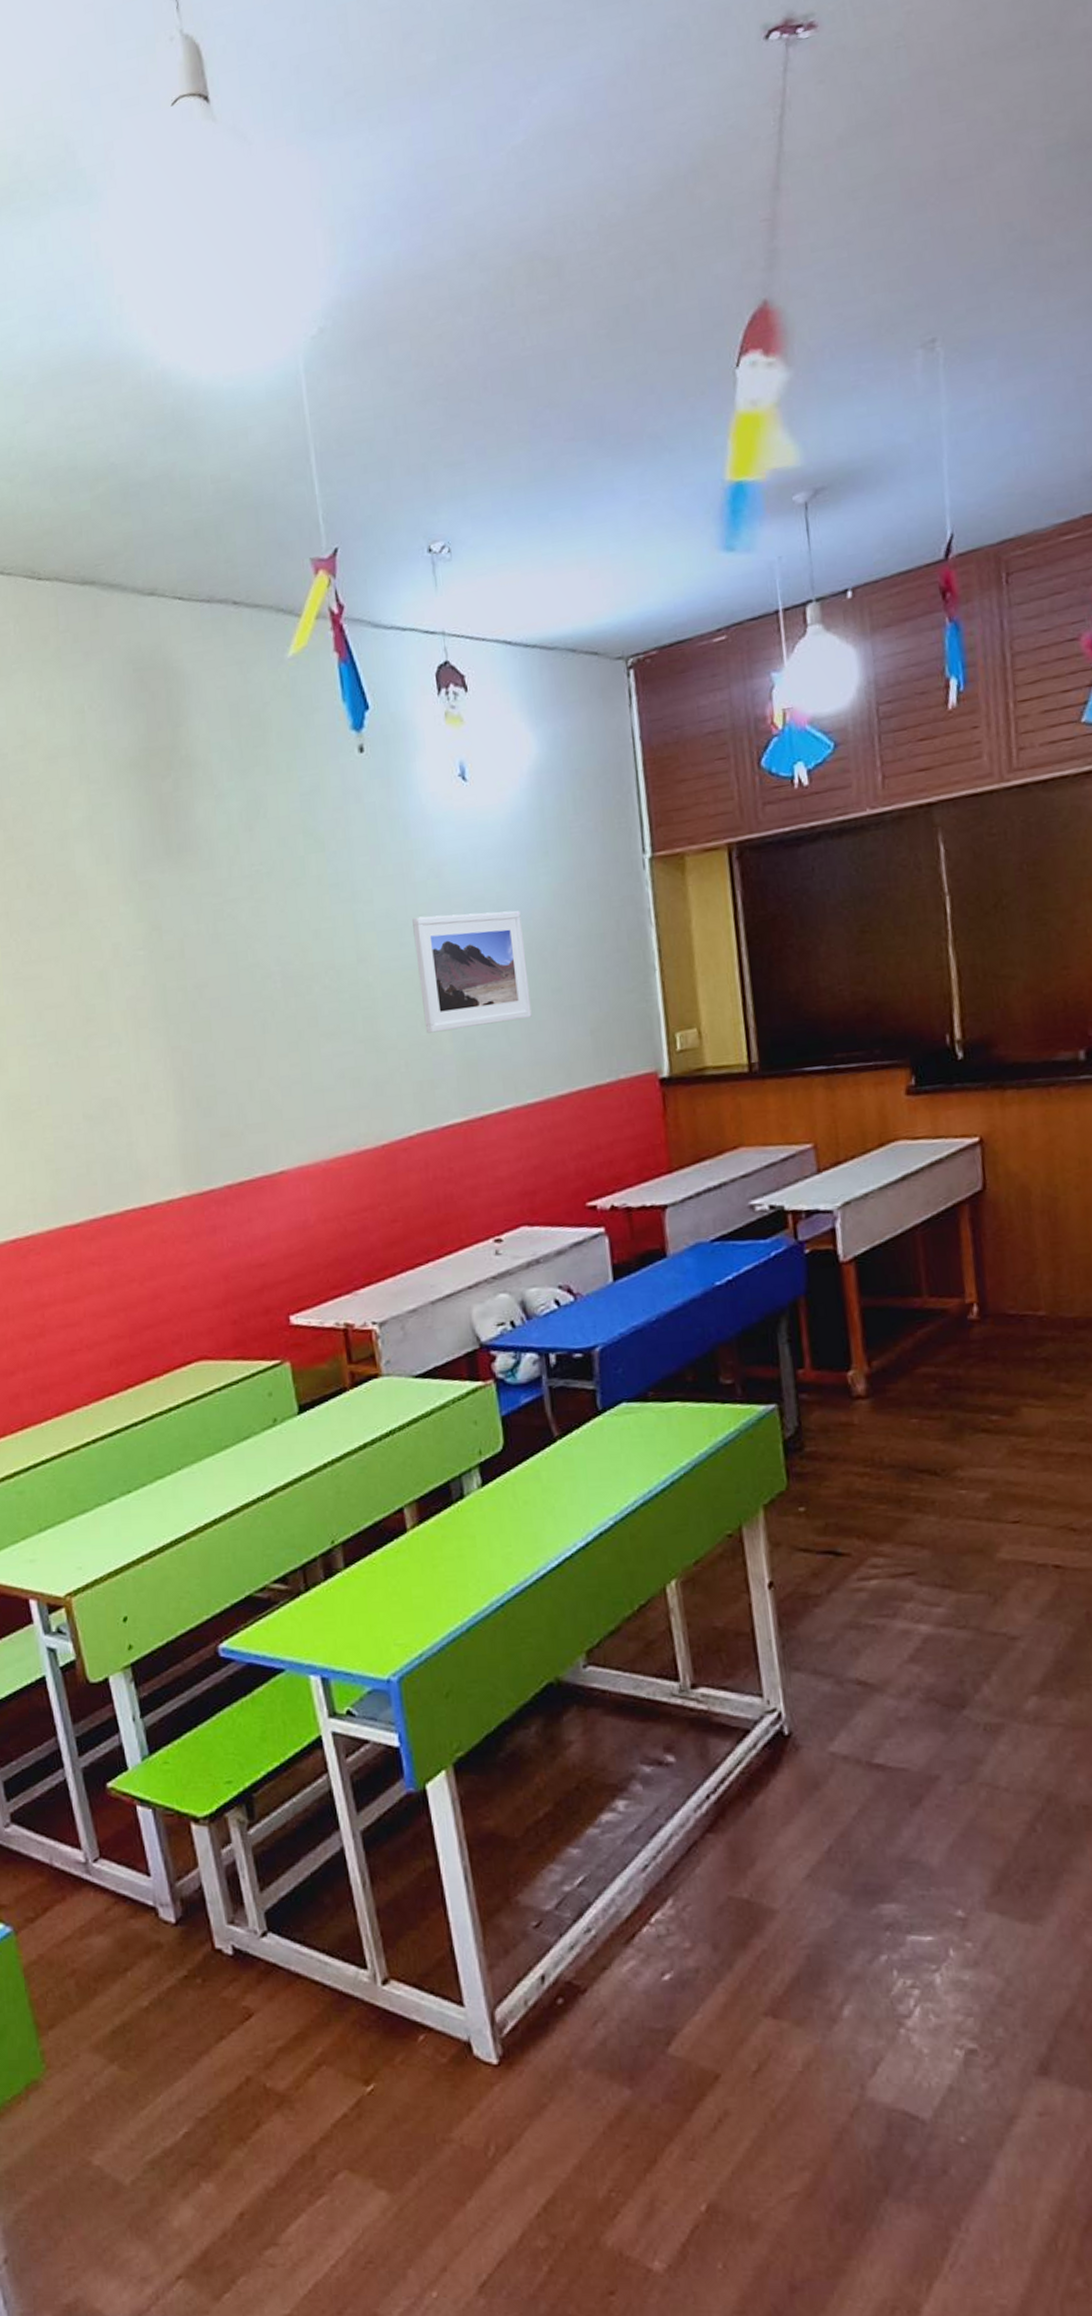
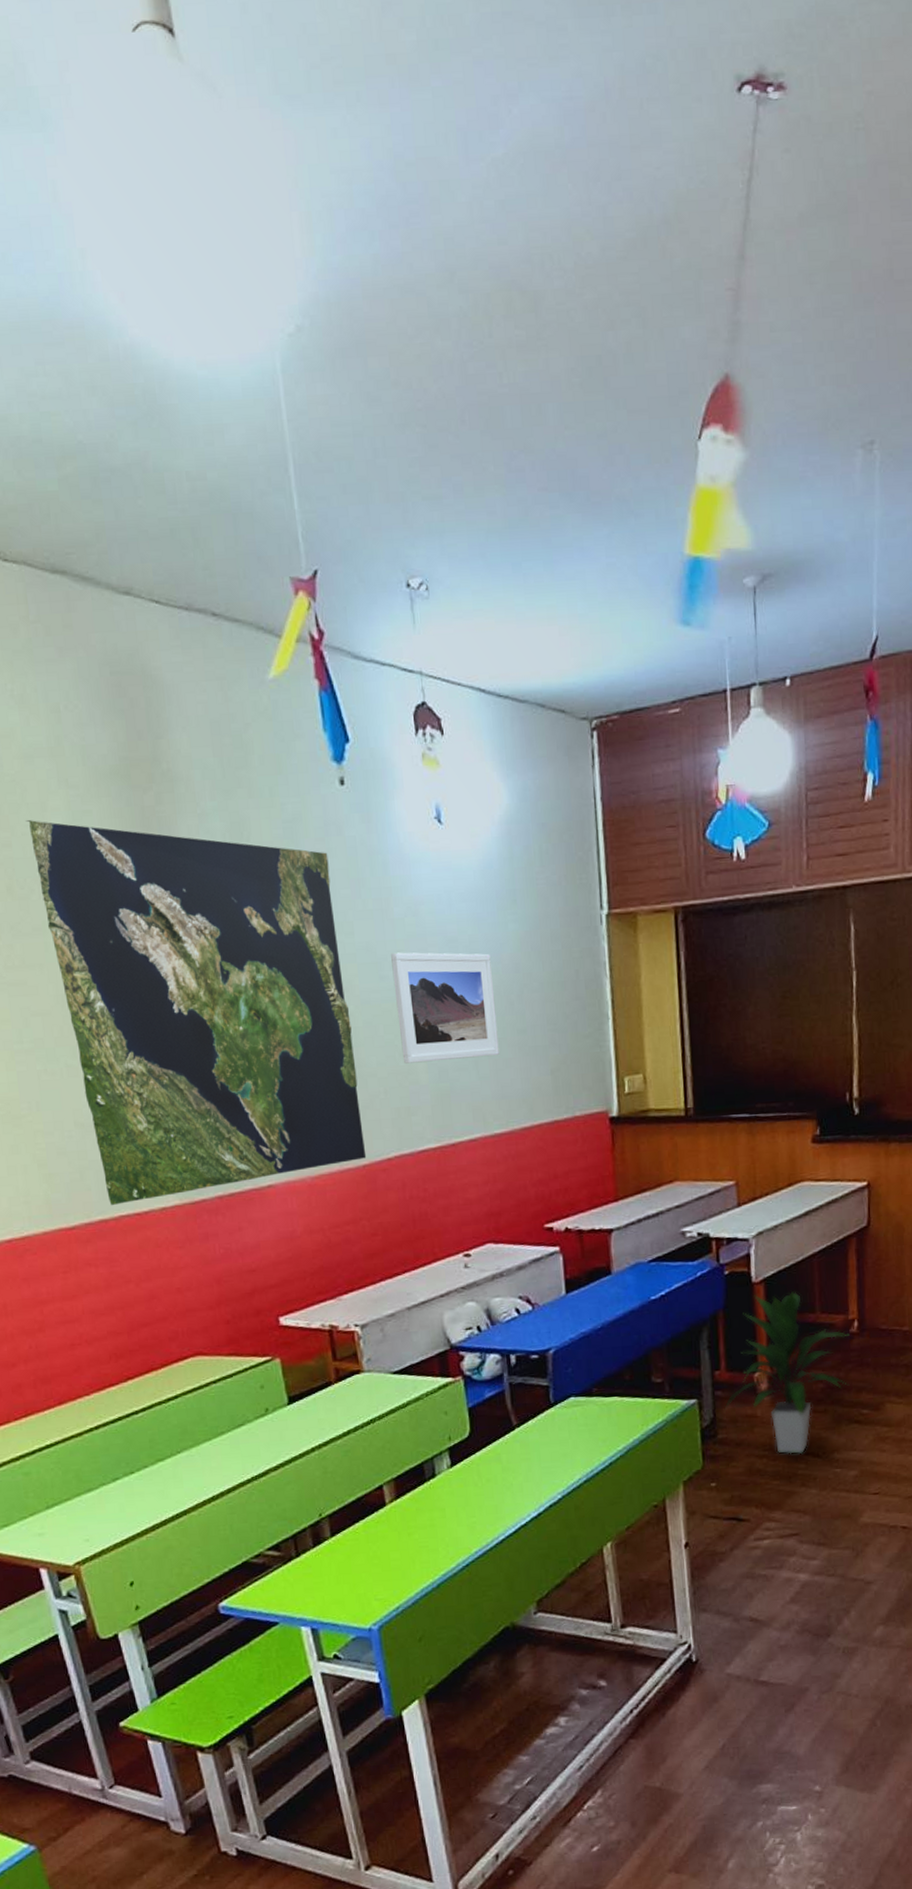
world map: none [47,817,386,1199] -> present [25,820,367,1205]
indoor plant: none [811,1271,971,1472] -> present [724,1291,850,1454]

